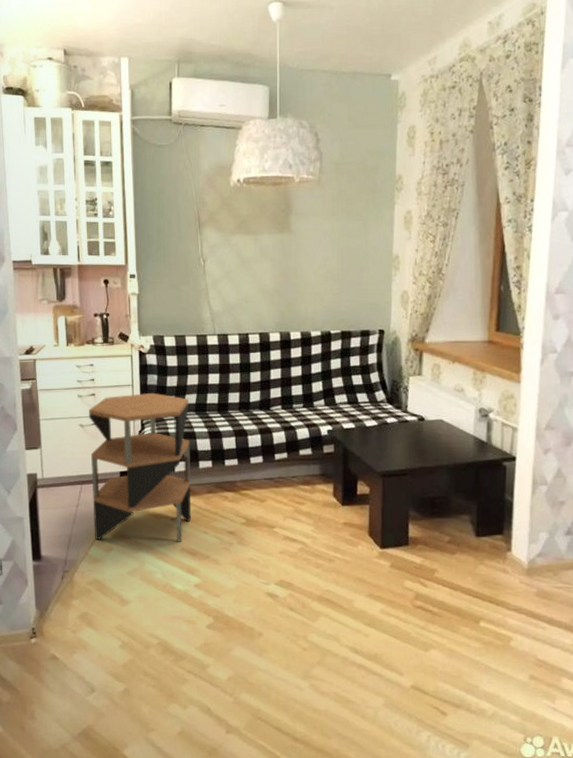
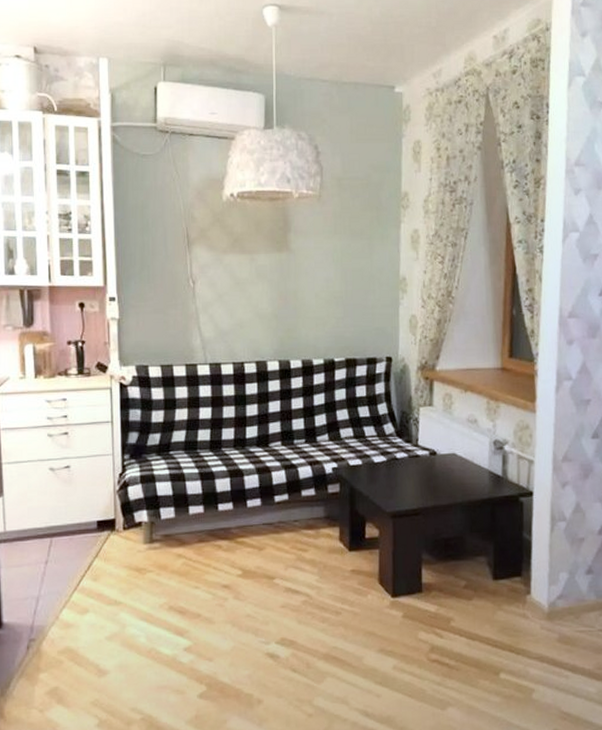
side table: present [89,392,192,542] -> none [61,429,181,602]

